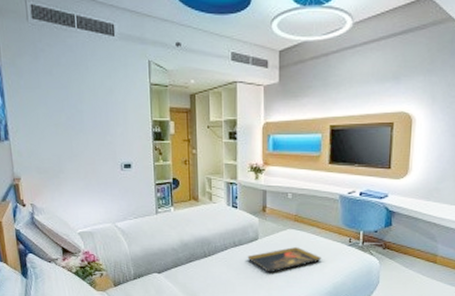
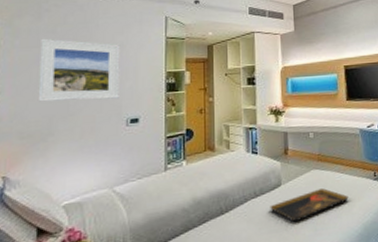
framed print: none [41,79,113,144] -> present [37,38,121,102]

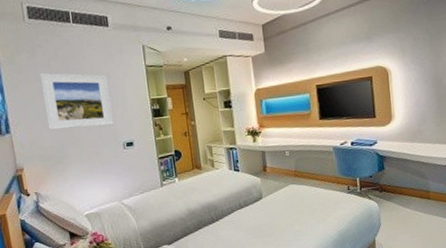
decorative tray: present [270,188,349,223] -> none [254,201,324,230]

